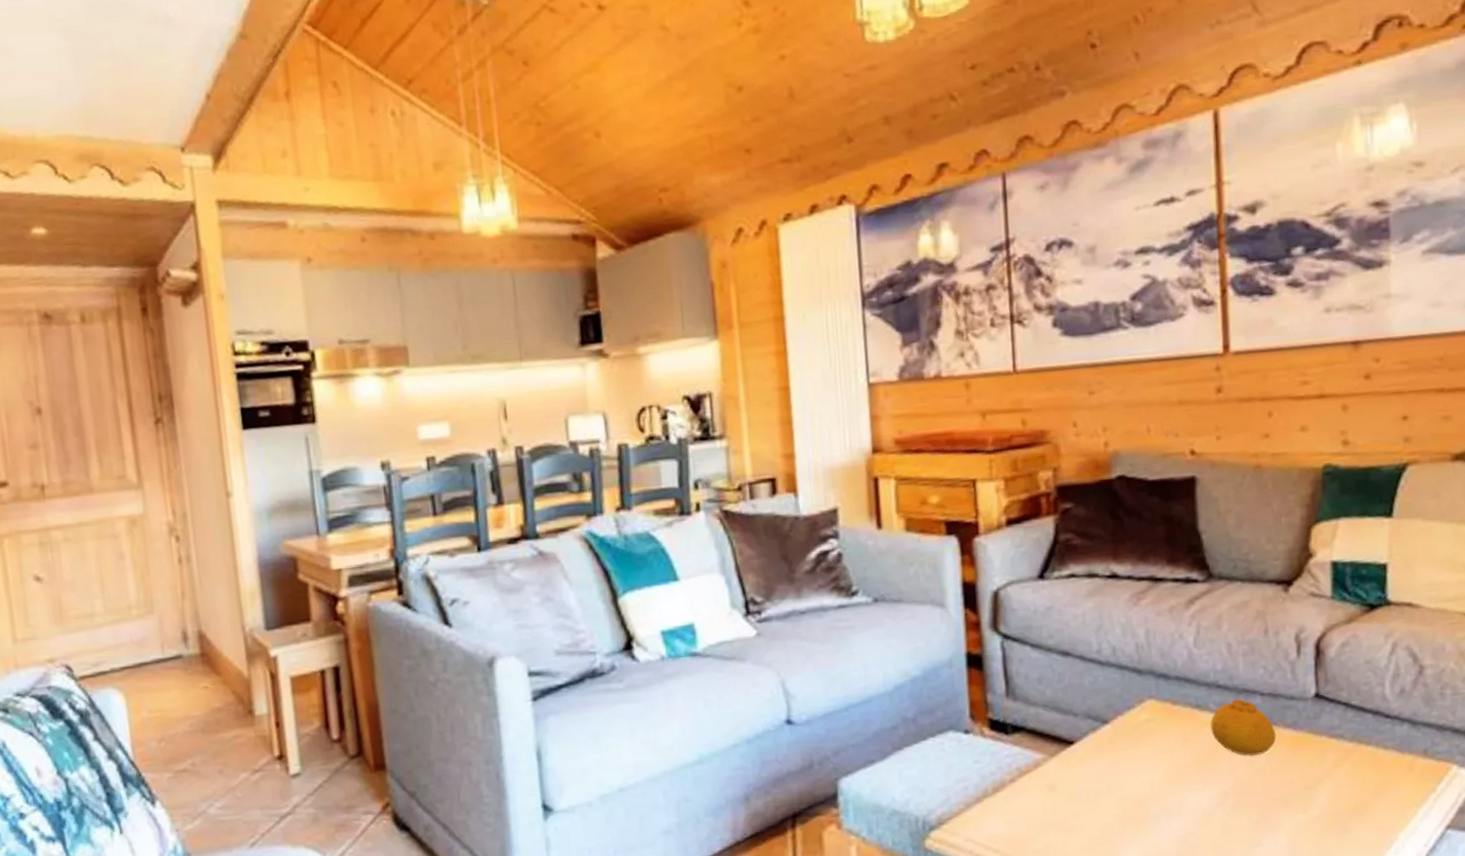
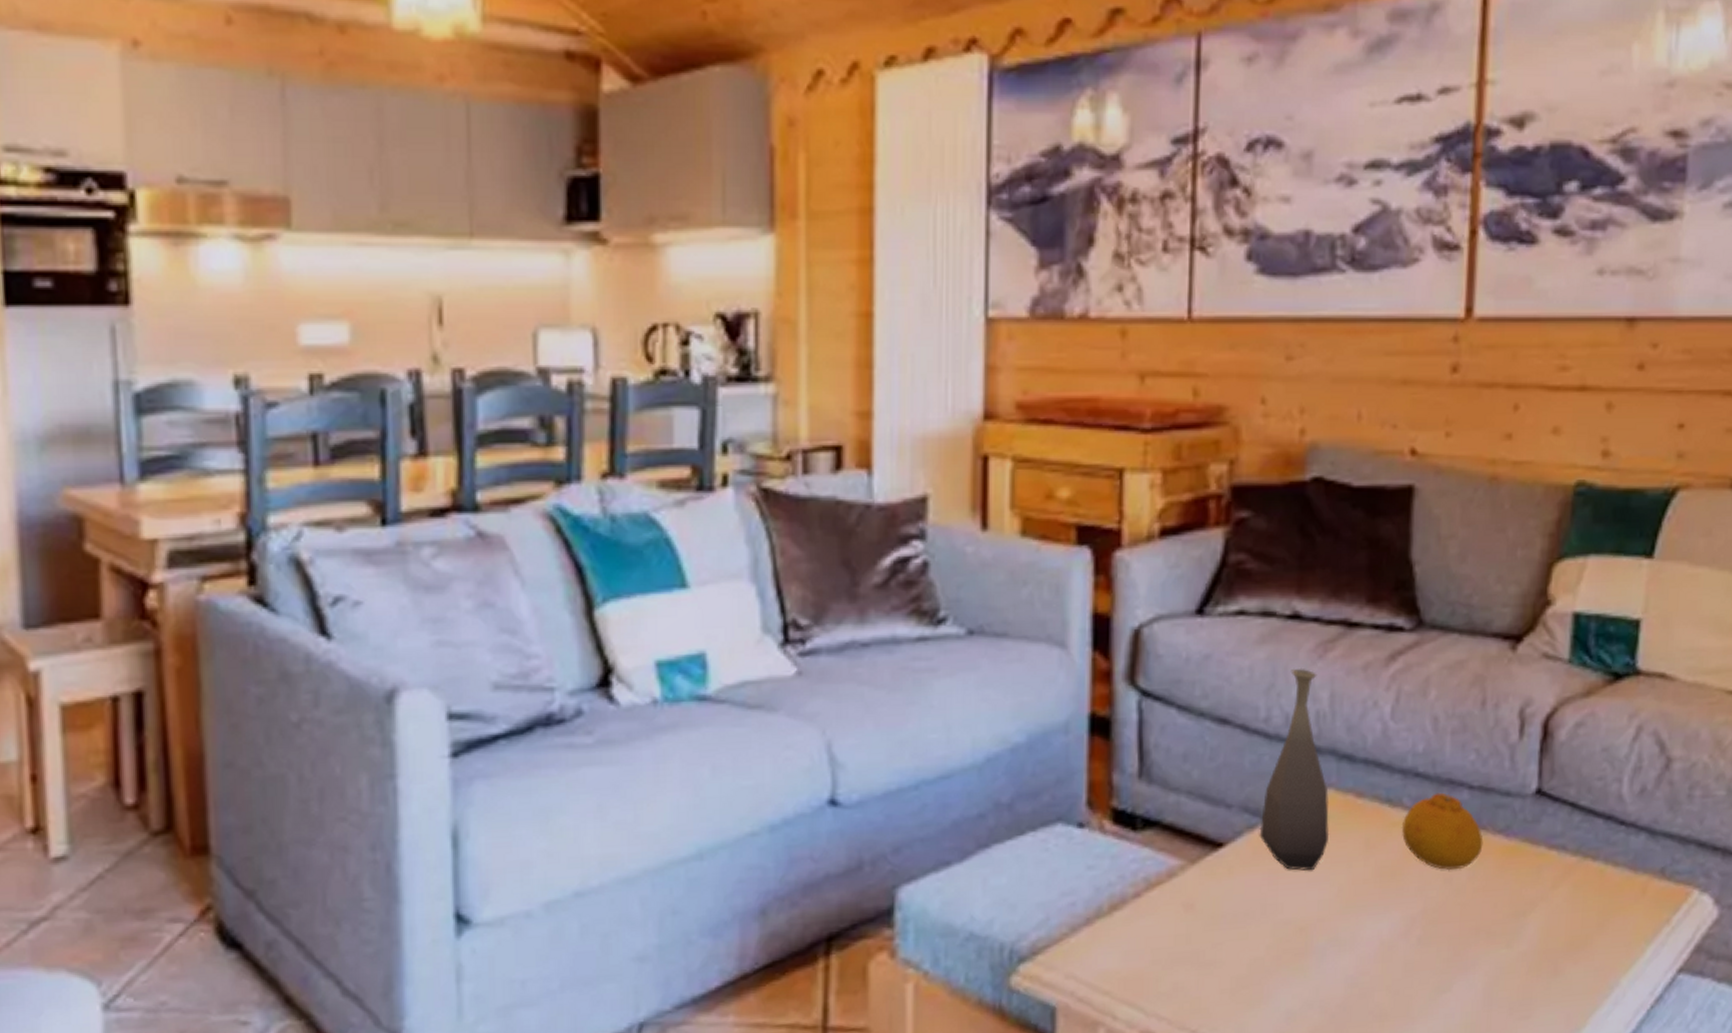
bottle: none [1100,613,1155,760] -> present [1259,667,1330,871]

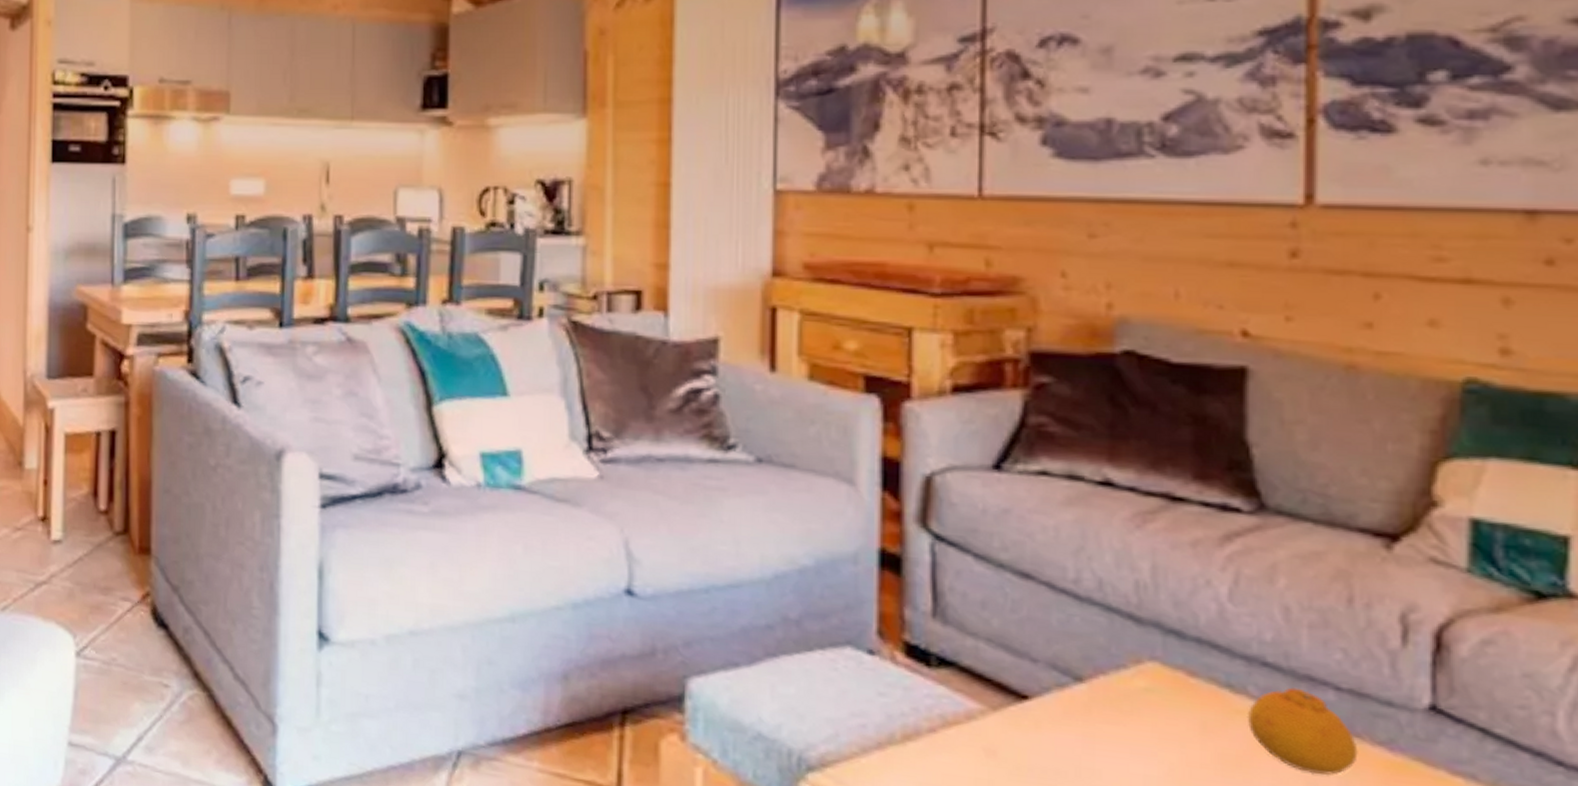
bottle: present [1259,667,1330,871] -> none [1070,534,1156,743]

